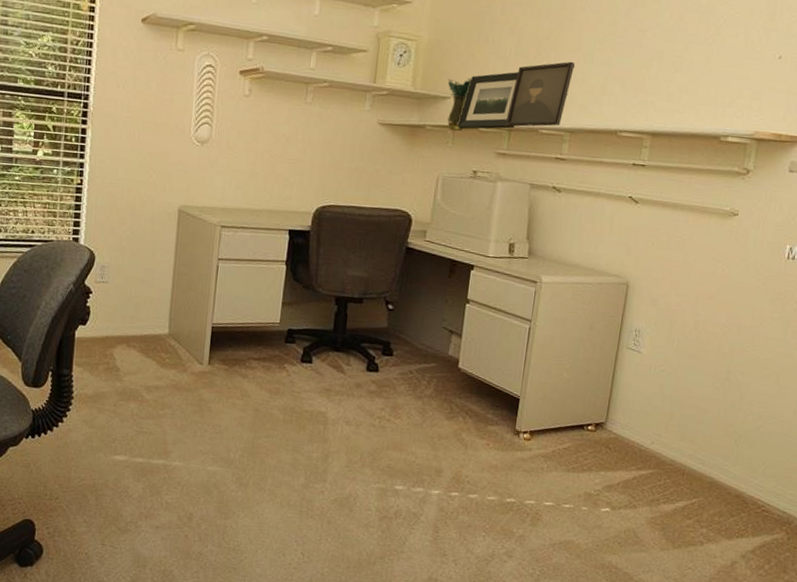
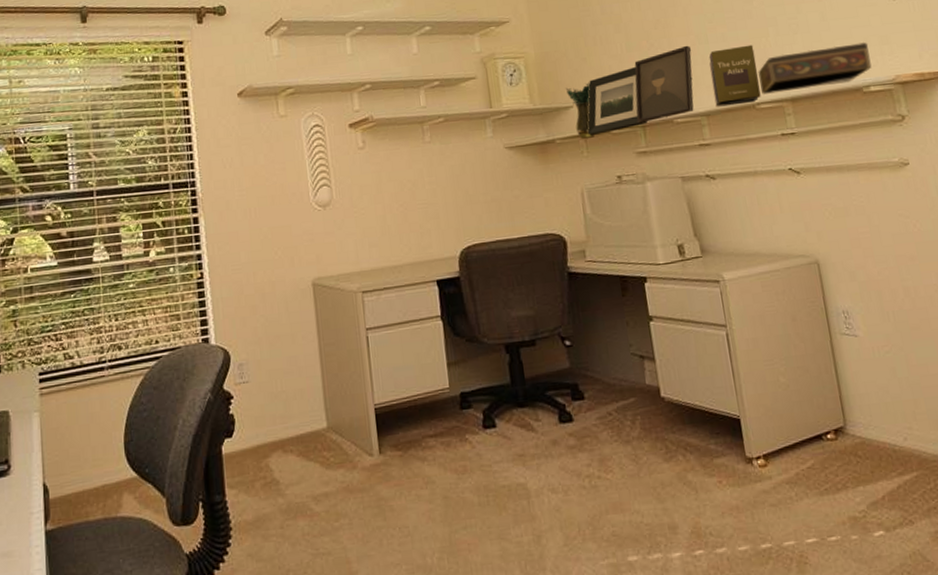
books: none [581,72,634,130] -> present [709,44,761,107]
decorative box: none [627,89,741,129] -> present [758,41,872,95]

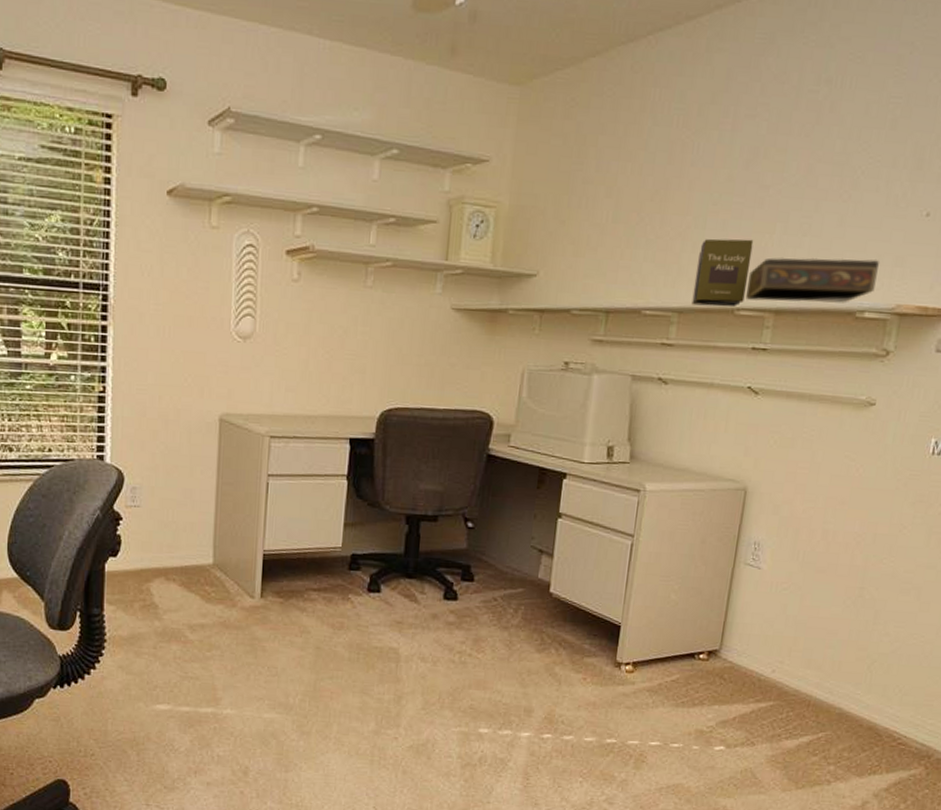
vase: present [565,82,595,140] -> none [533,250,561,316]
picture frame: present [587,67,648,136] -> none [545,242,618,313]
picture frame: present [634,45,694,123] -> none [601,227,685,308]

